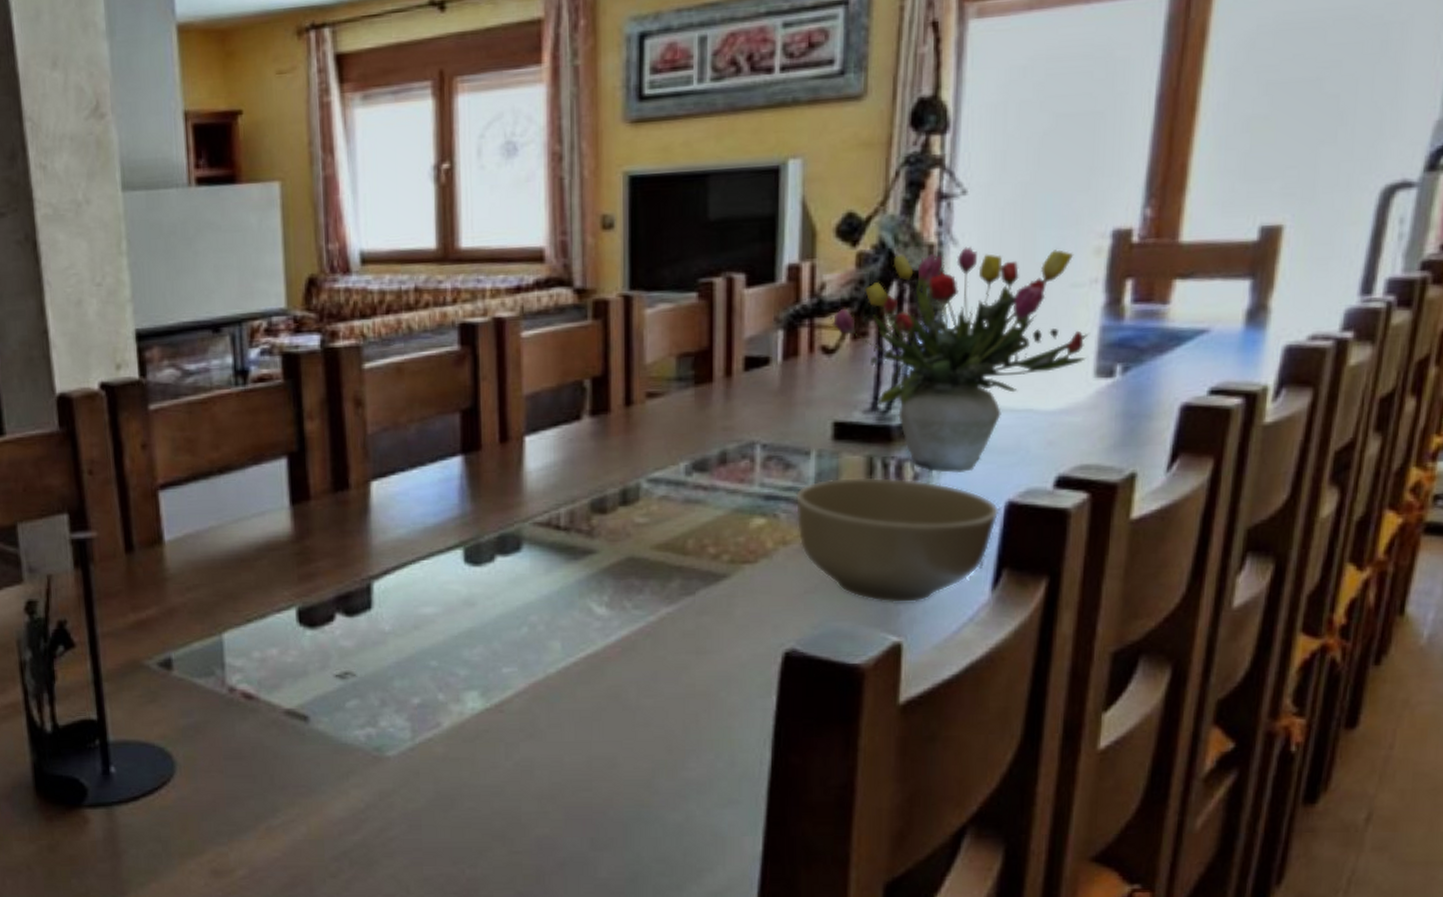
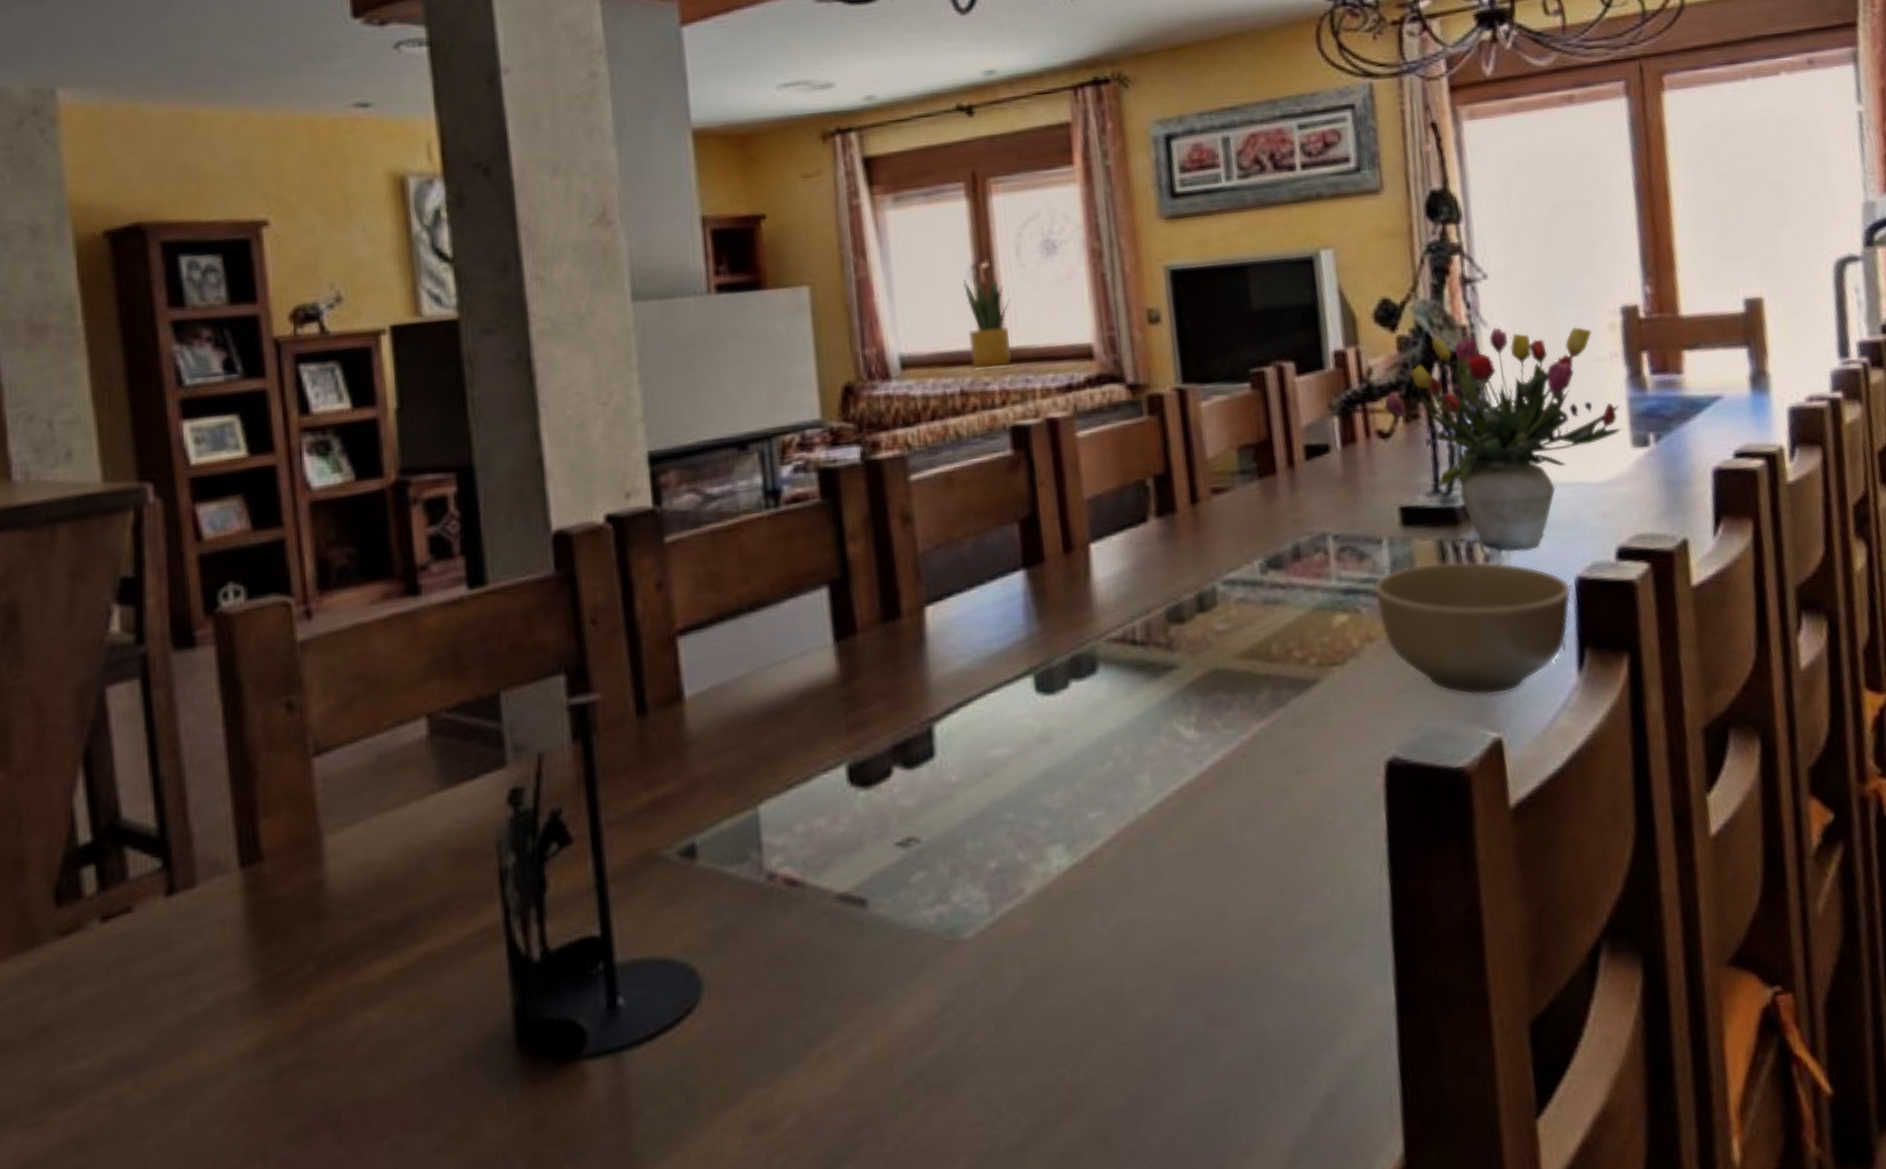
planter: none [424,174,468,267] -> present [963,273,1011,369]

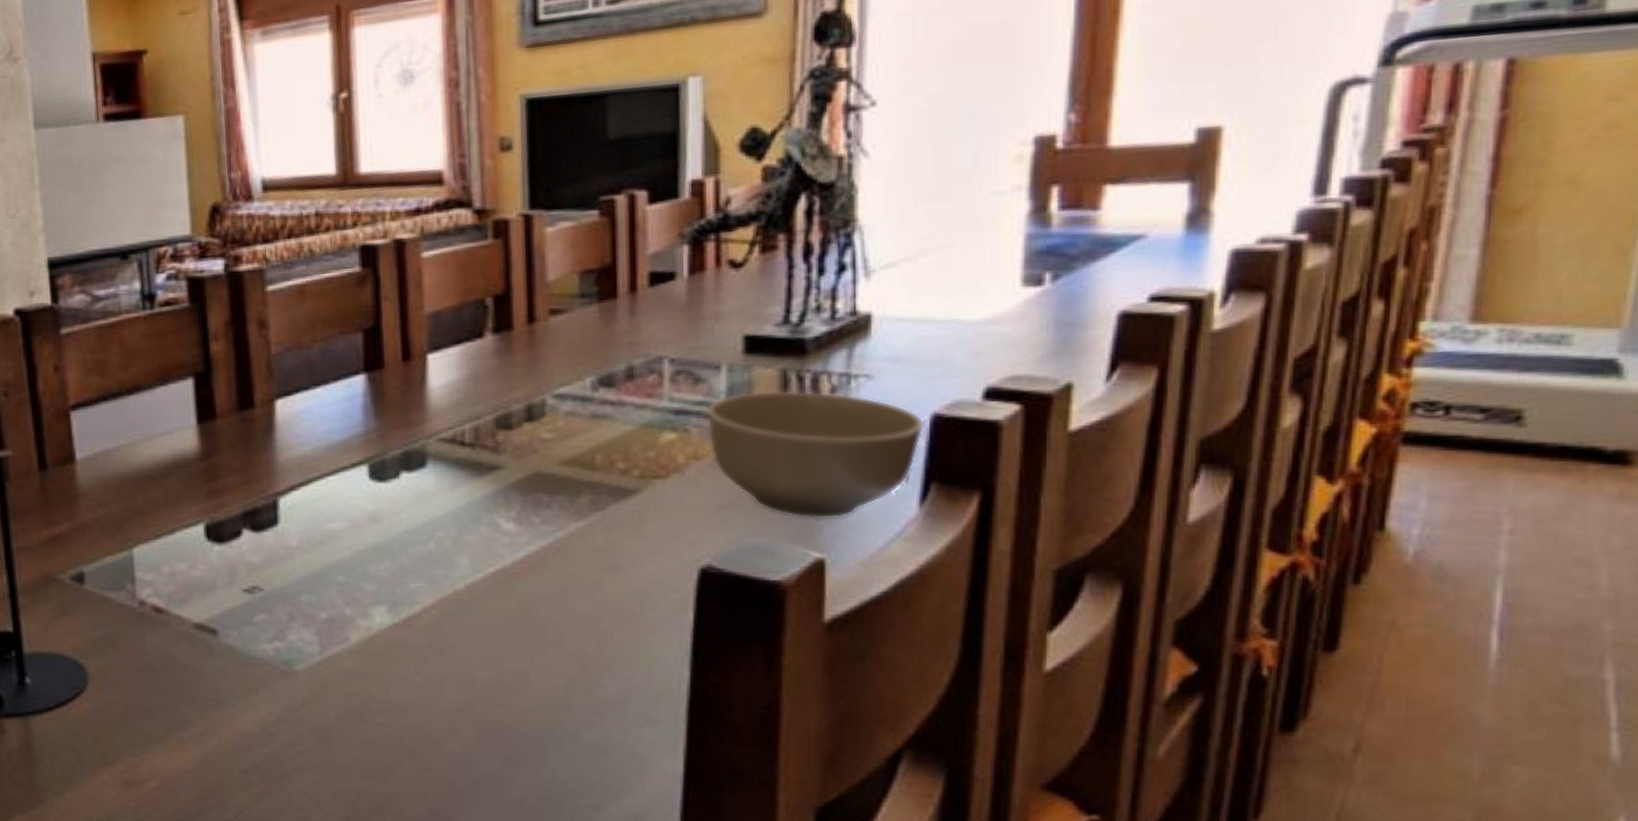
planter: present [963,273,1011,369] -> none [323,102,367,192]
flower arrangement: present [1383,327,1622,553] -> none [739,157,1014,386]

